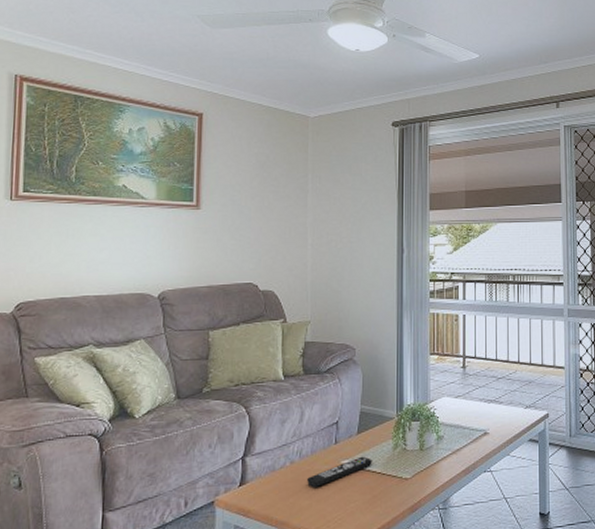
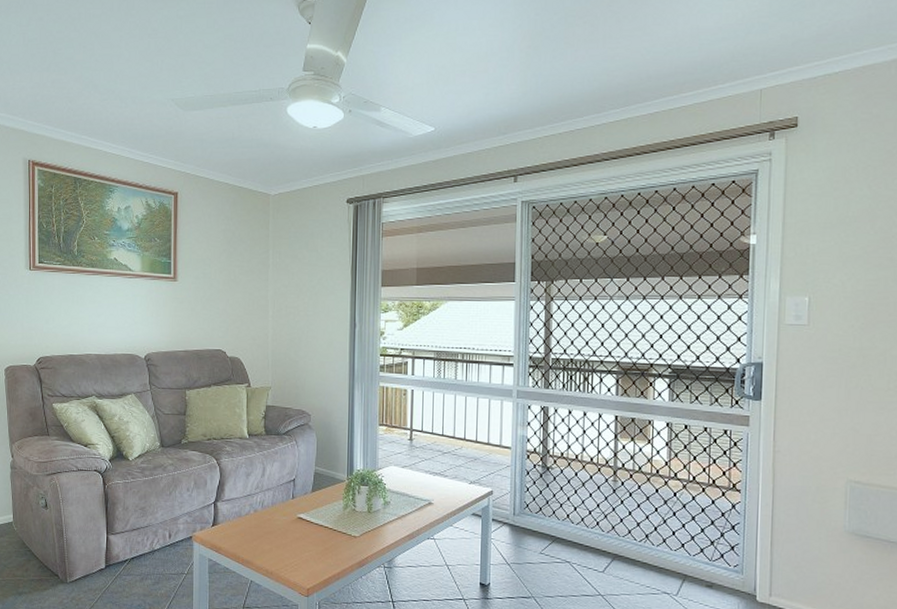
remote control: present [307,456,372,487] -> none [268,512,325,535]

